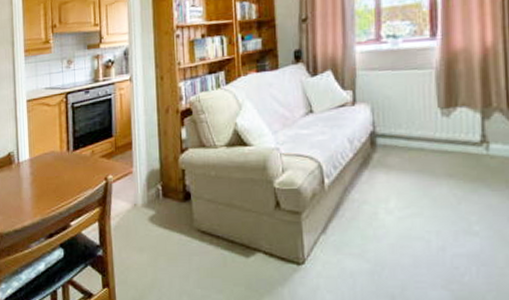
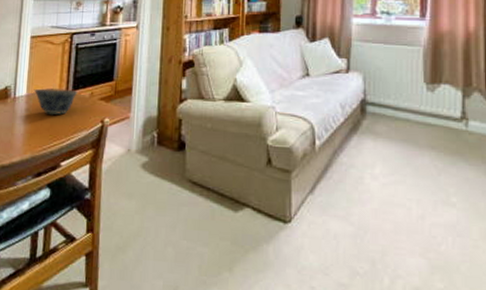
bowl: none [36,149,79,177] -> present [33,88,78,116]

